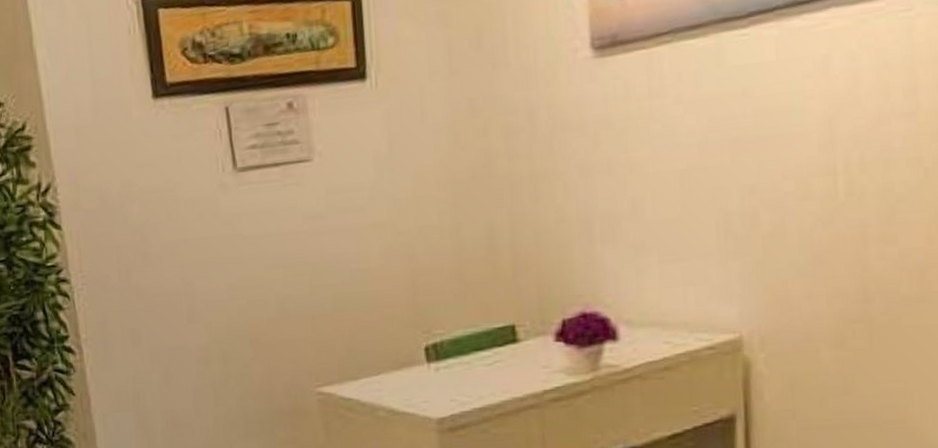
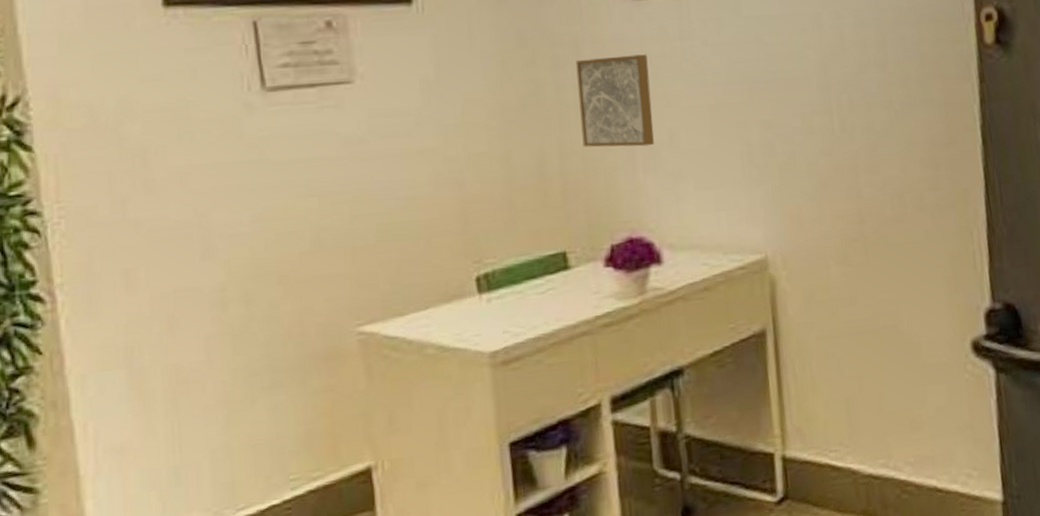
wall art: none [530,117,614,219] -> present [576,54,654,147]

